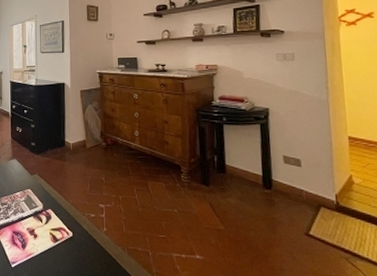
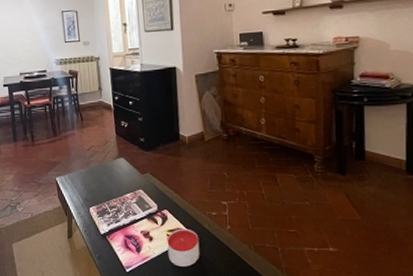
candle: none [49,228,79,266] -> present [167,228,200,267]

